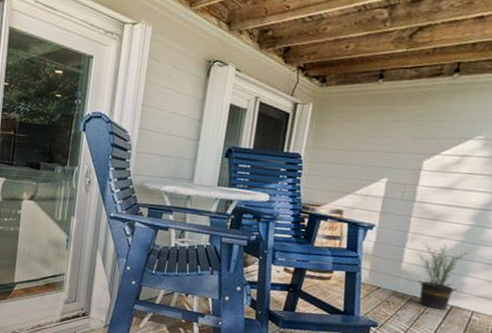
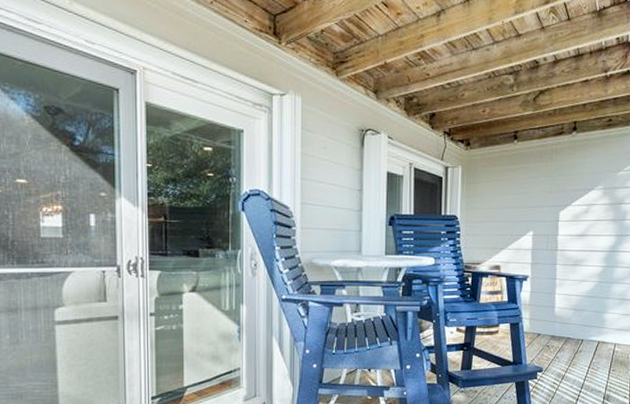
potted plant: present [418,242,473,311] -> none [567,286,608,347]

